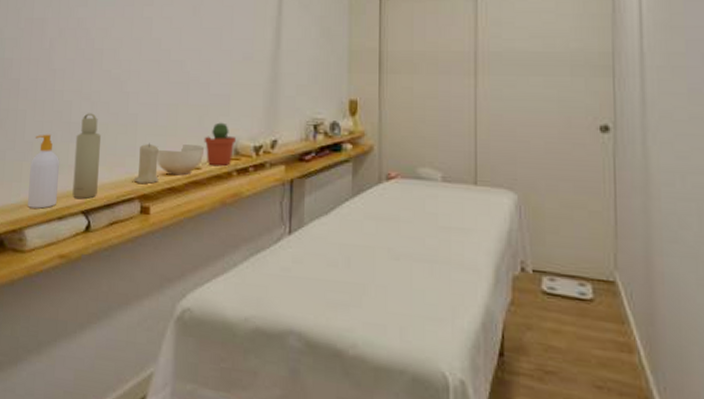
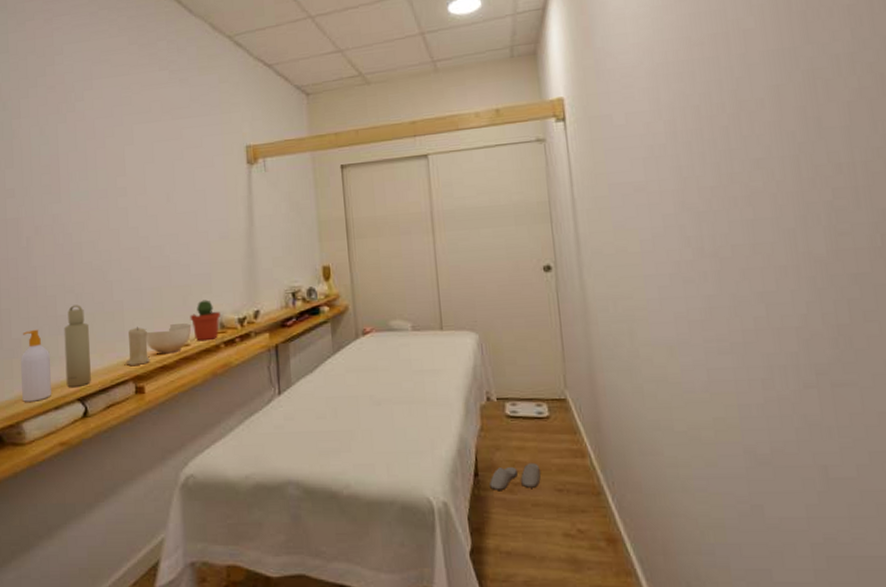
slippers: none [516,349,577,380] -> present [489,462,541,490]

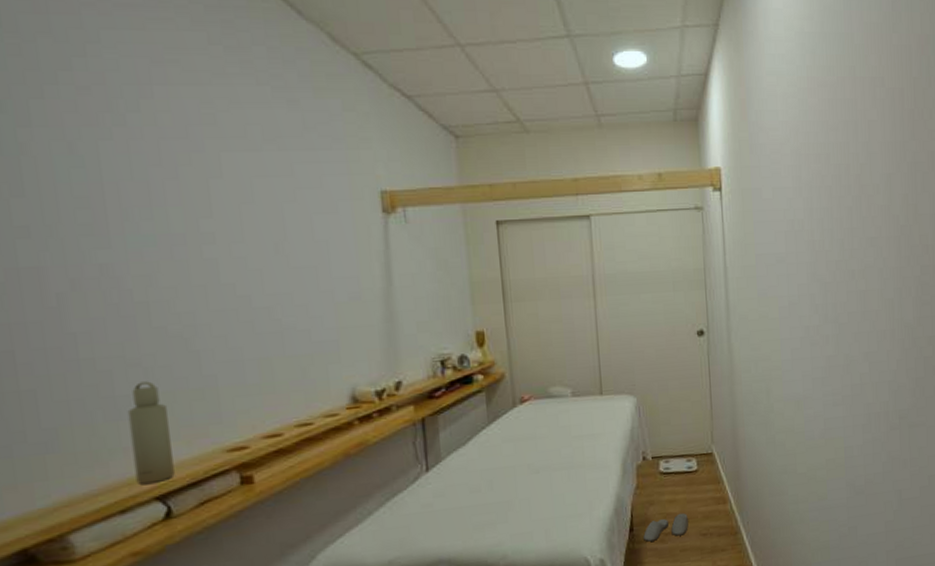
soap bottle: present [21,329,51,402] -> none [59,414,114,508]
candle: present [125,327,151,365] -> none [224,405,261,452]
bowl: present [146,323,192,354] -> none [251,399,315,437]
succulent plant: present [190,299,221,341] -> none [312,370,354,419]

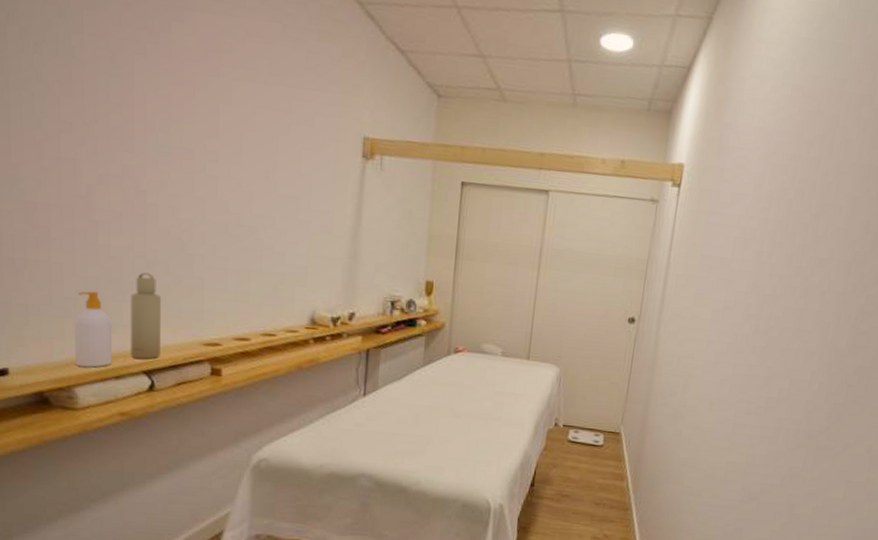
soap bottle: none [59,414,114,508] -> present [75,291,113,368]
slippers: present [643,512,688,542] -> none [542,480,586,500]

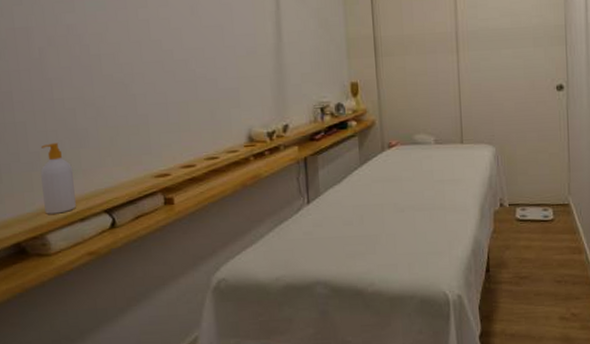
bottle: present [130,272,161,359] -> none [85,118,118,199]

